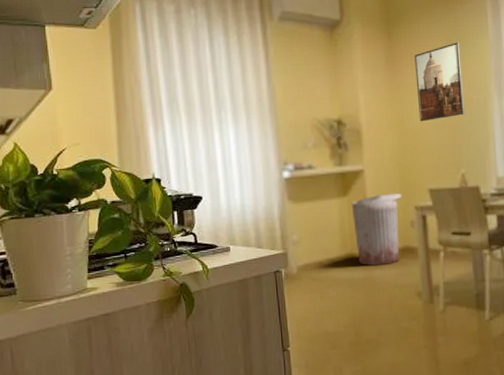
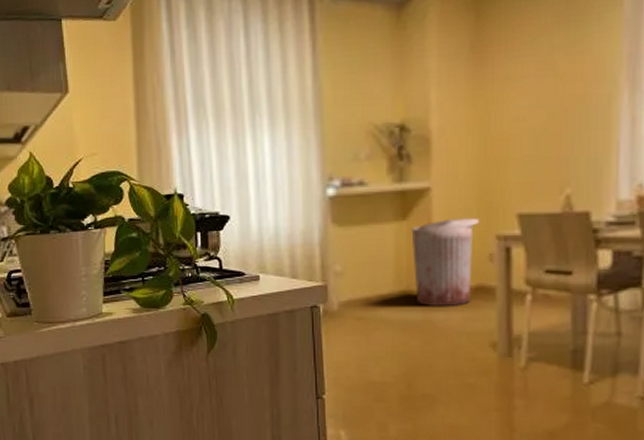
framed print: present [414,42,465,122] -> none [511,18,579,127]

